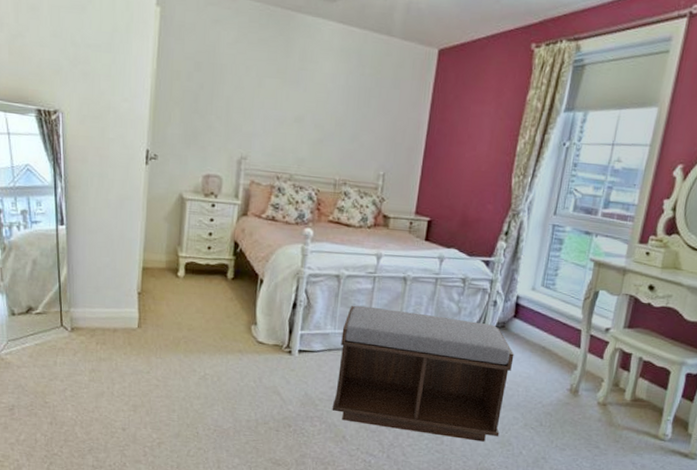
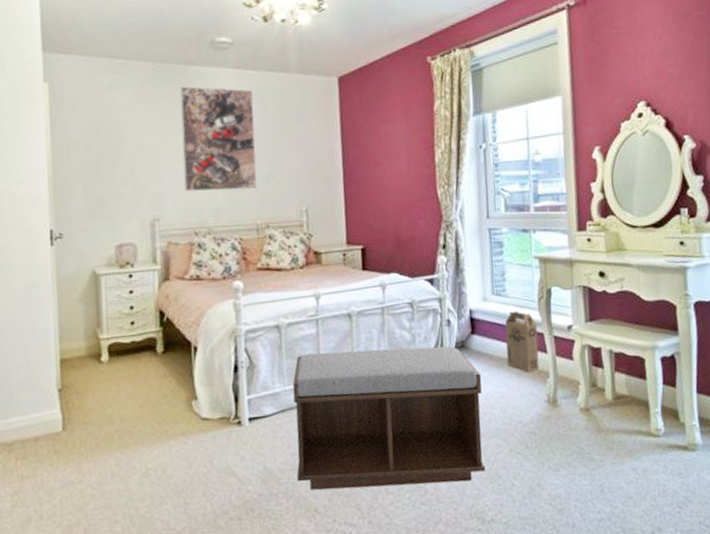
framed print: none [274,32,353,146] -> present [179,86,257,192]
cardboard box: none [540,304,577,362] -> present [505,311,540,373]

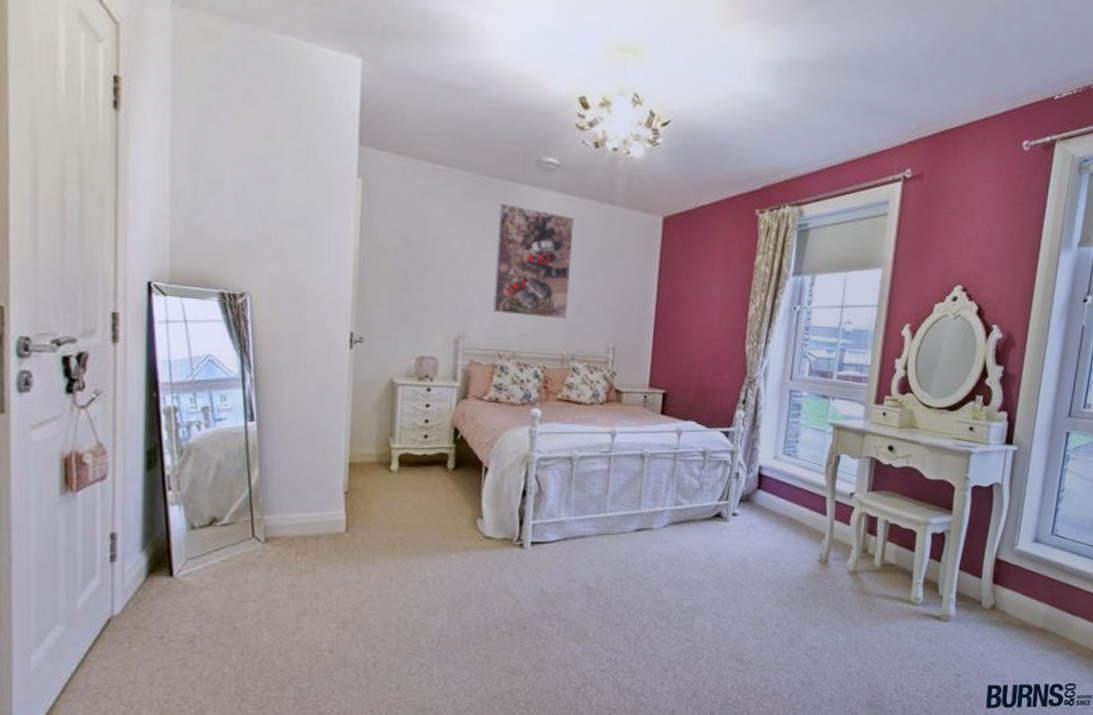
bench: present [292,346,486,491] -> none [571,488,761,625]
cardboard box: present [505,311,540,373] -> none [787,472,821,532]

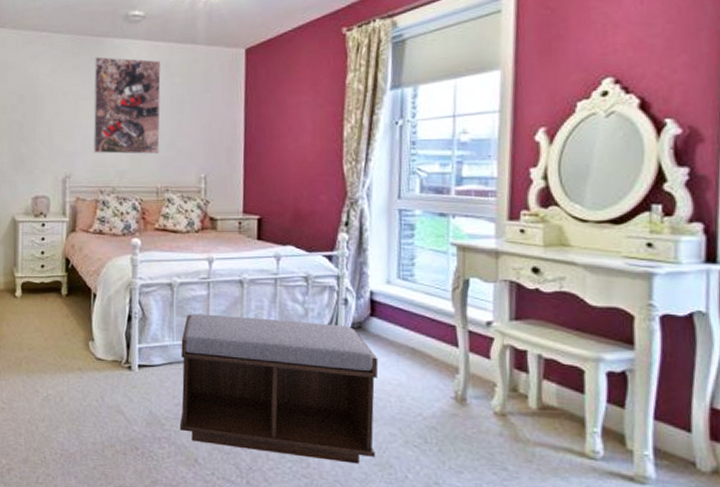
bench: none [571,488,761,625] -> present [179,314,379,464]

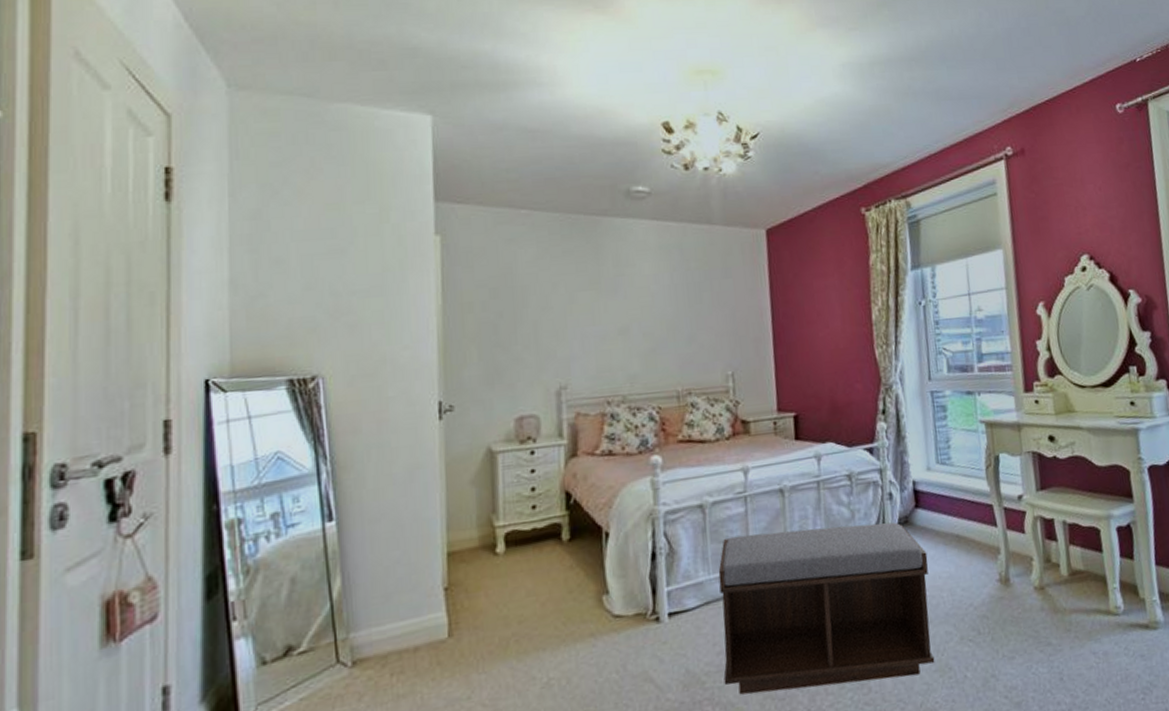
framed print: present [93,57,161,155] -> none [590,239,678,356]

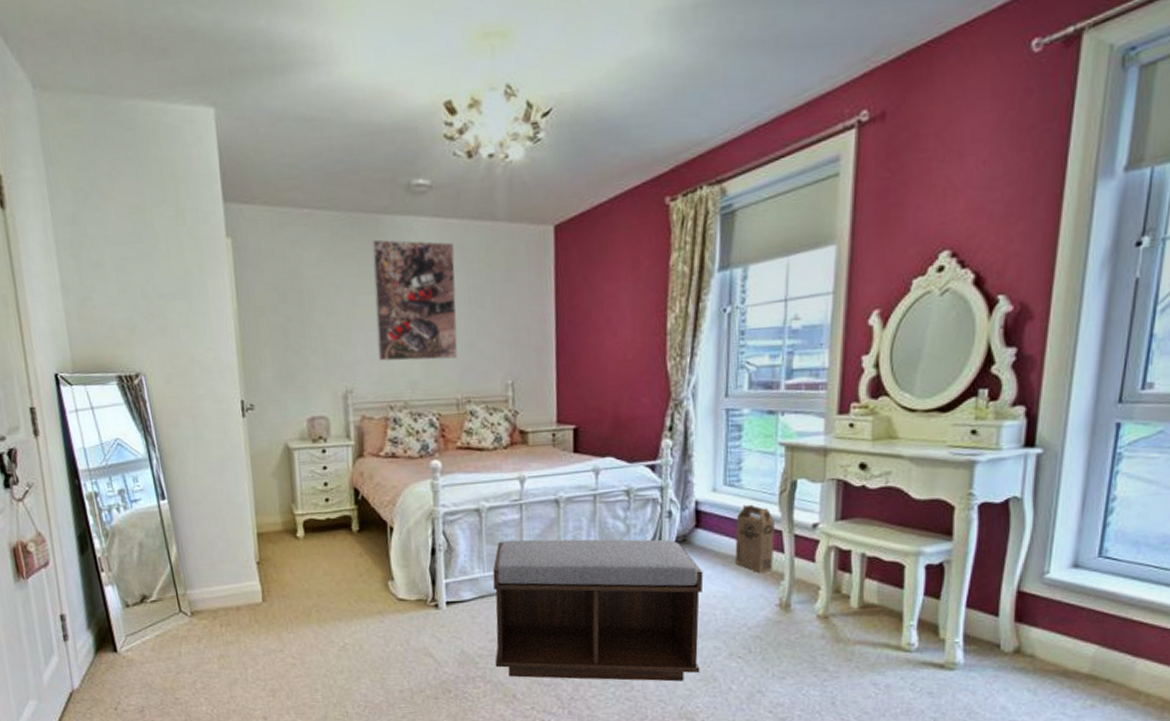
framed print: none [590,239,678,356] -> present [372,239,458,361]
cardboard box: none [951,481,990,549] -> present [735,504,775,574]

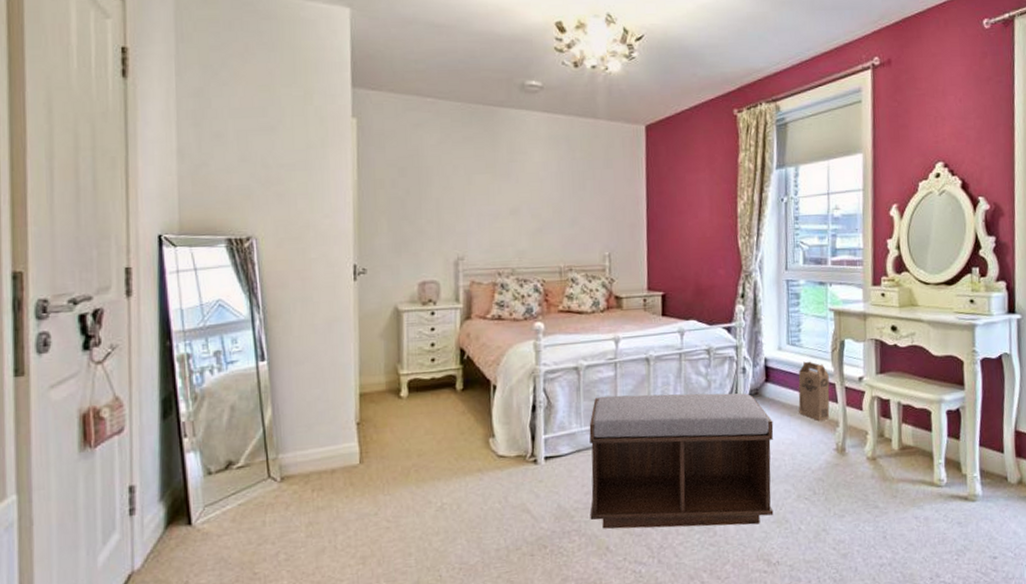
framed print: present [372,239,458,361] -> none [488,128,562,233]

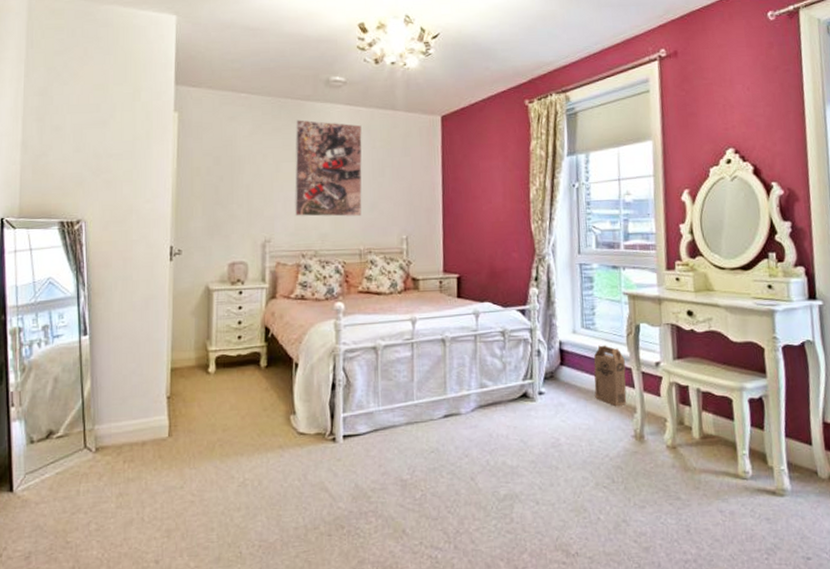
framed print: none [488,128,562,233] -> present [294,119,362,217]
bench: present [589,393,774,529] -> none [386,375,572,513]

